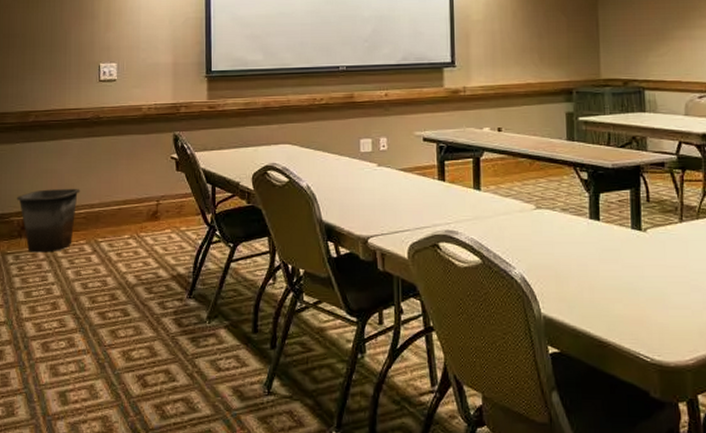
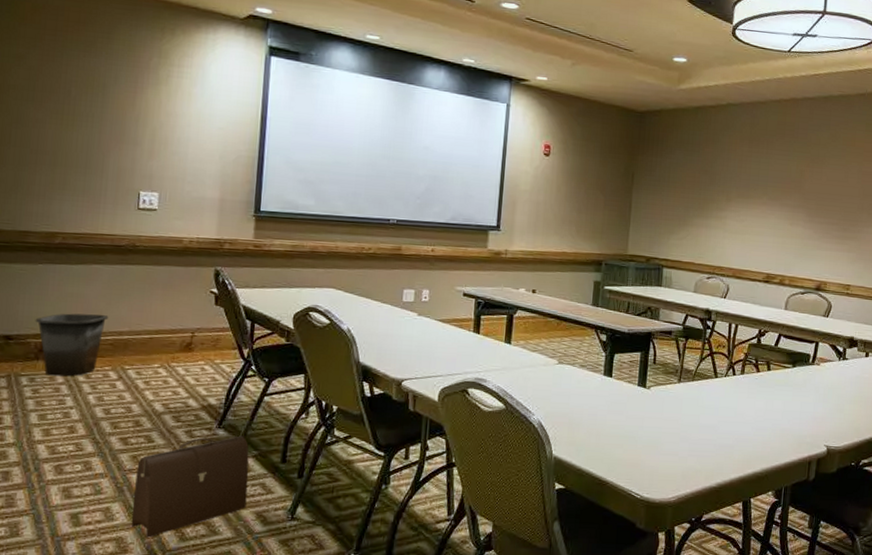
briefcase: none [114,305,222,416] -> present [131,435,249,538]

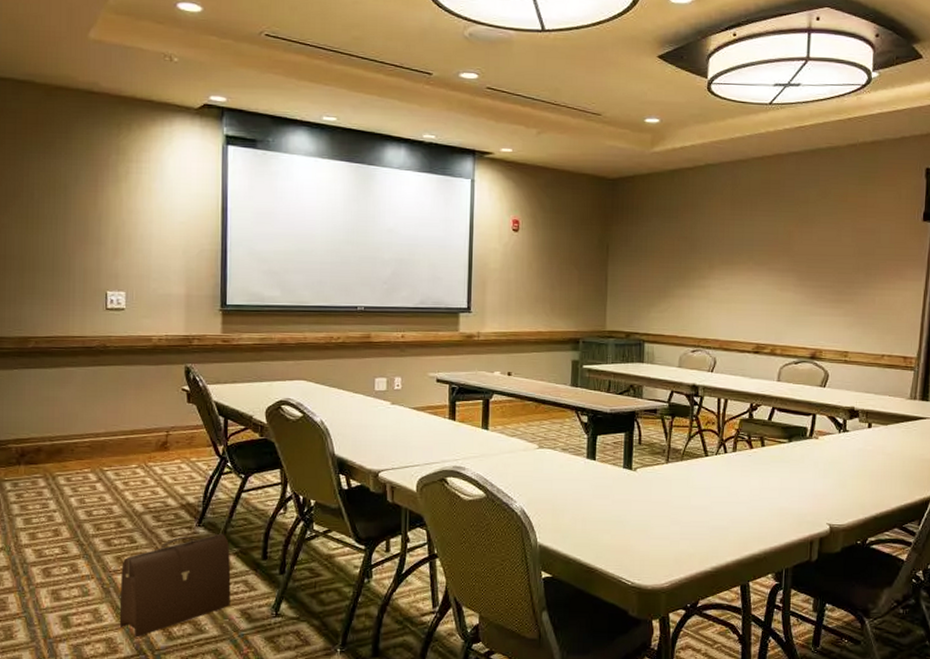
waste bin: present [35,313,109,376] -> none [14,416,85,480]

